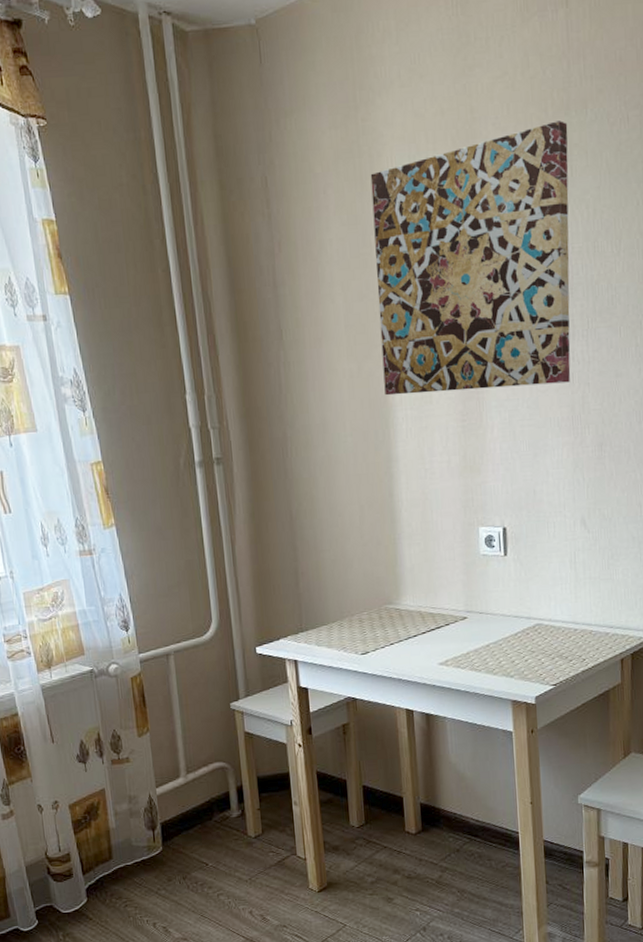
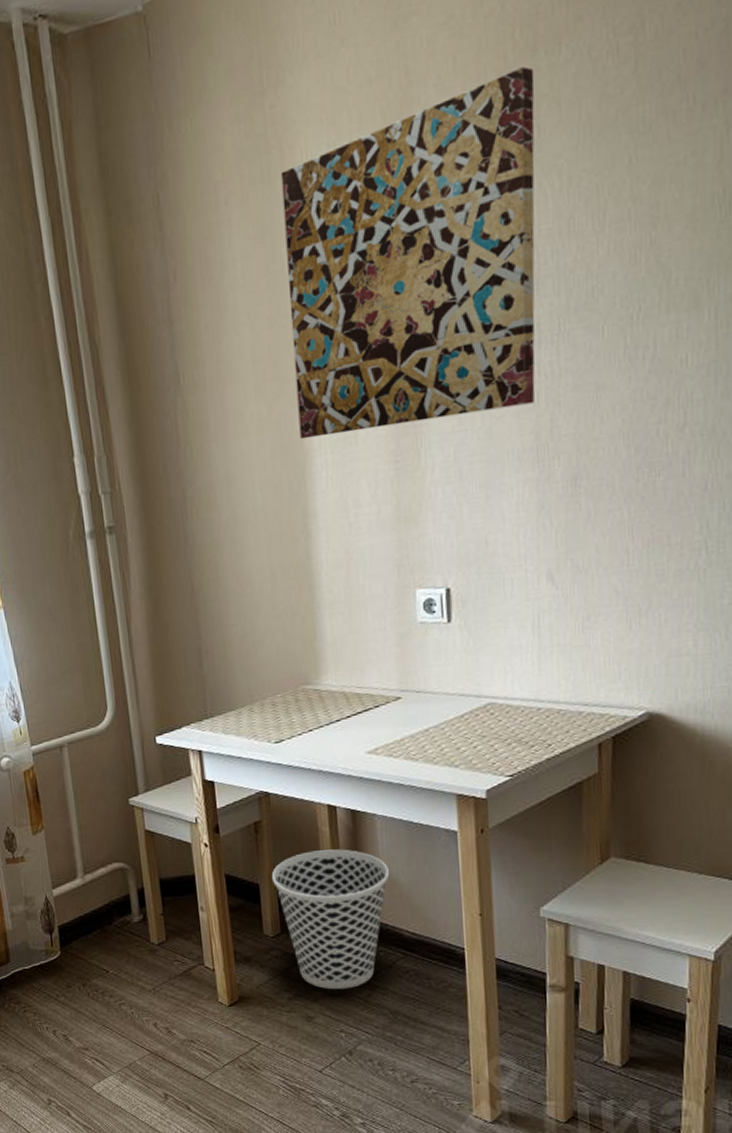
wastebasket: none [357,748,457,873] -> present [271,849,389,990]

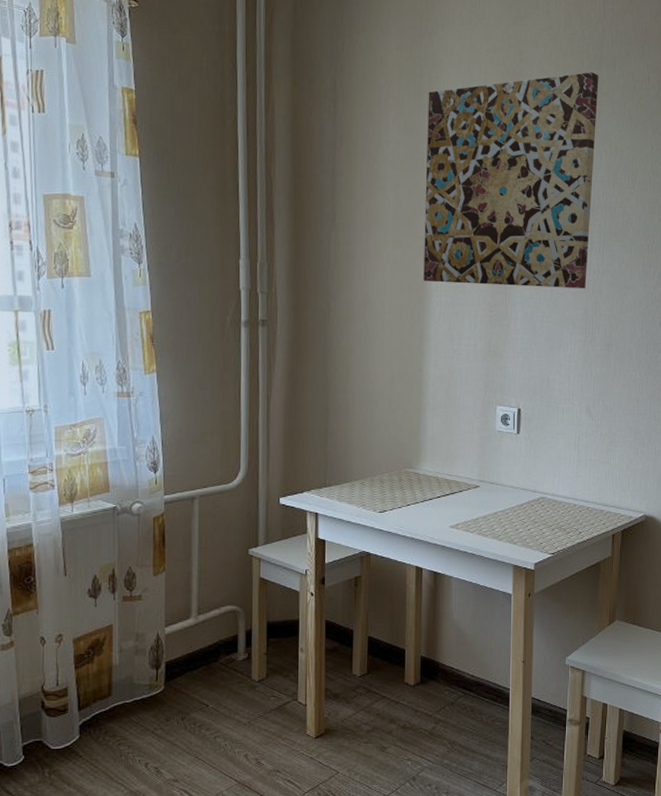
wastebasket: present [271,849,389,990] -> none [364,603,458,723]

